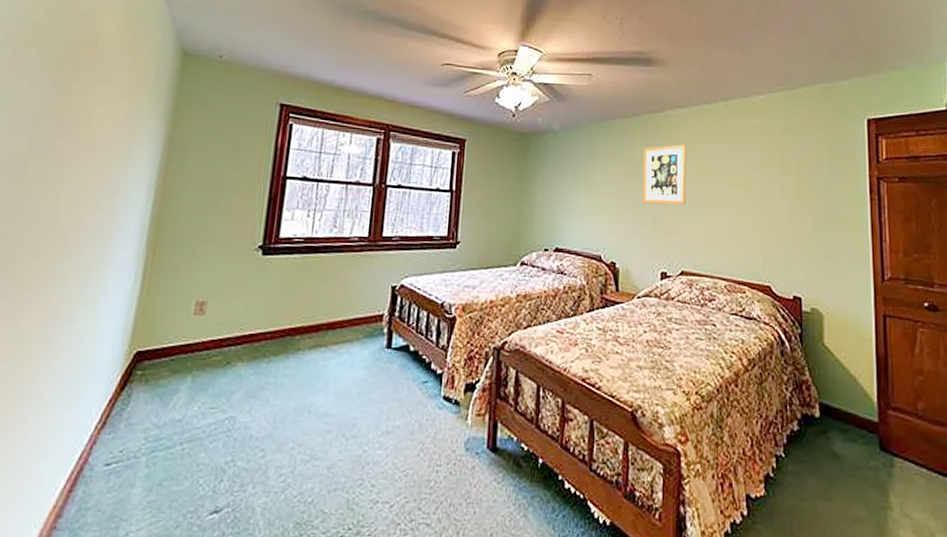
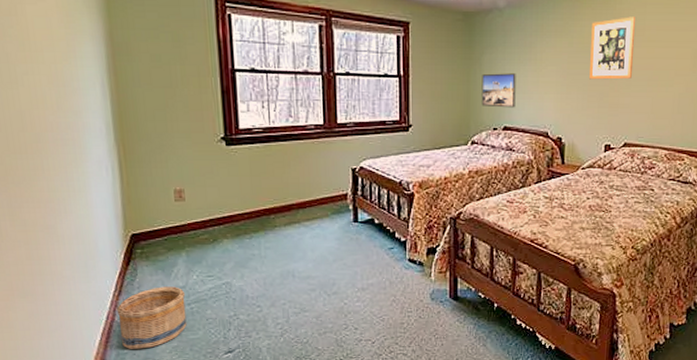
basket: none [88,419,180,503] -> present [117,286,187,349]
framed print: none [533,192,569,229] -> present [481,73,516,108]

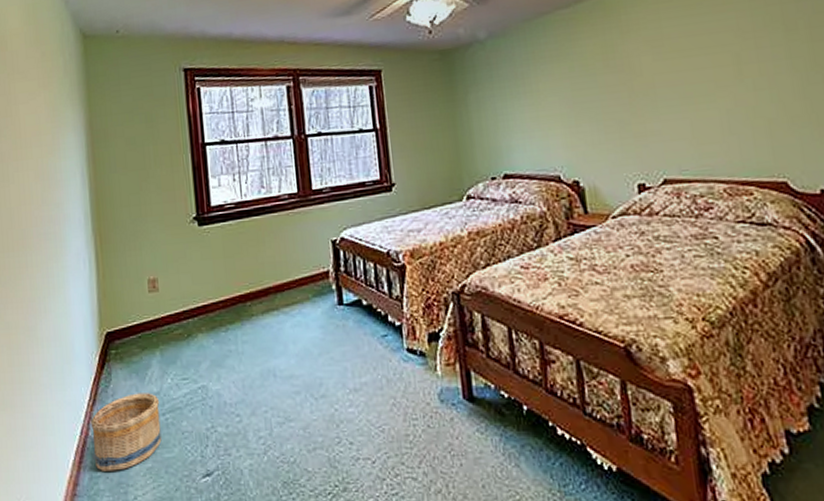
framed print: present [481,73,516,108] -> none [469,110,515,153]
wall art: present [590,16,635,80] -> none [594,26,657,107]

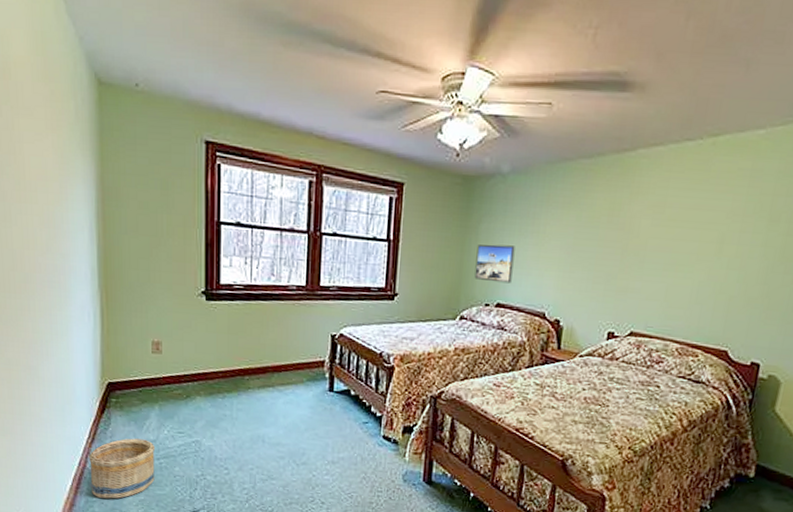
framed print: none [469,110,515,153] -> present [474,244,515,284]

